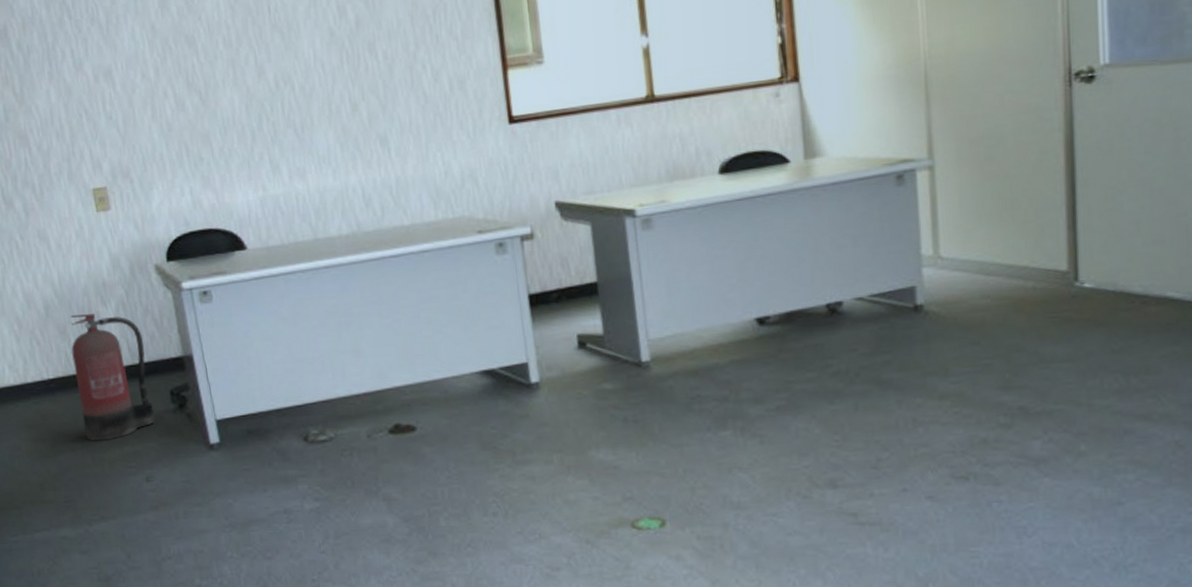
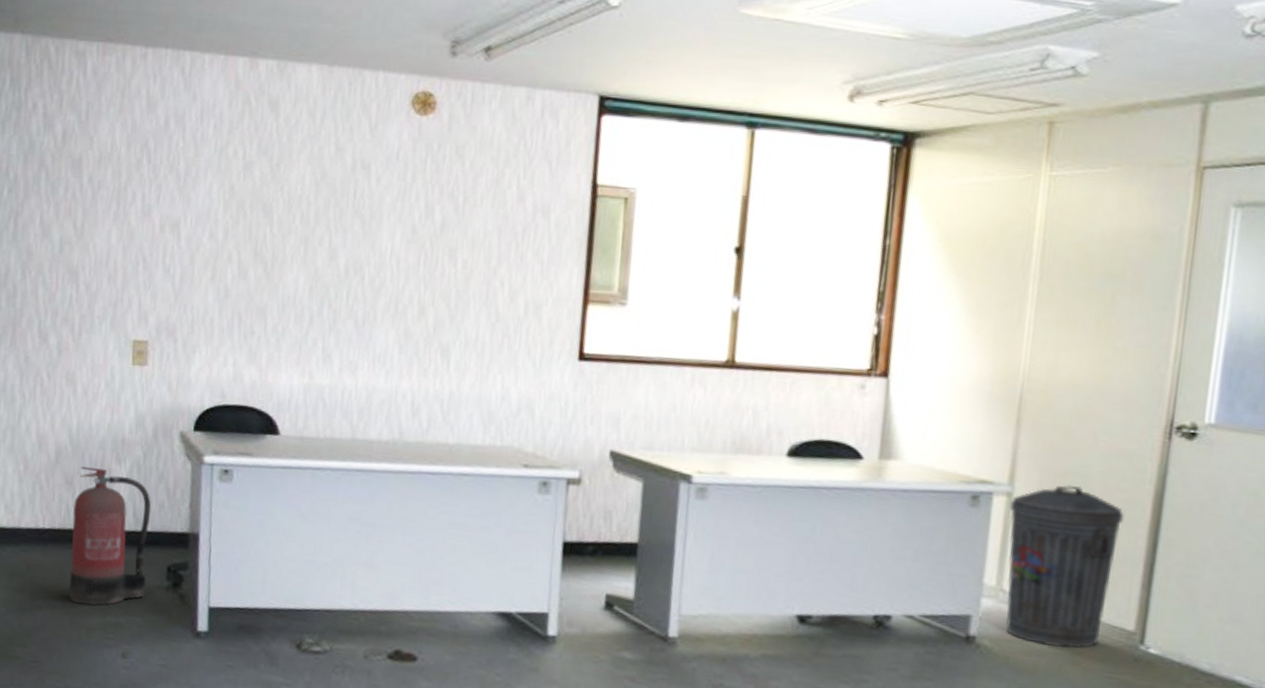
trash can: none [933,147,1040,301] -> present [1005,485,1124,649]

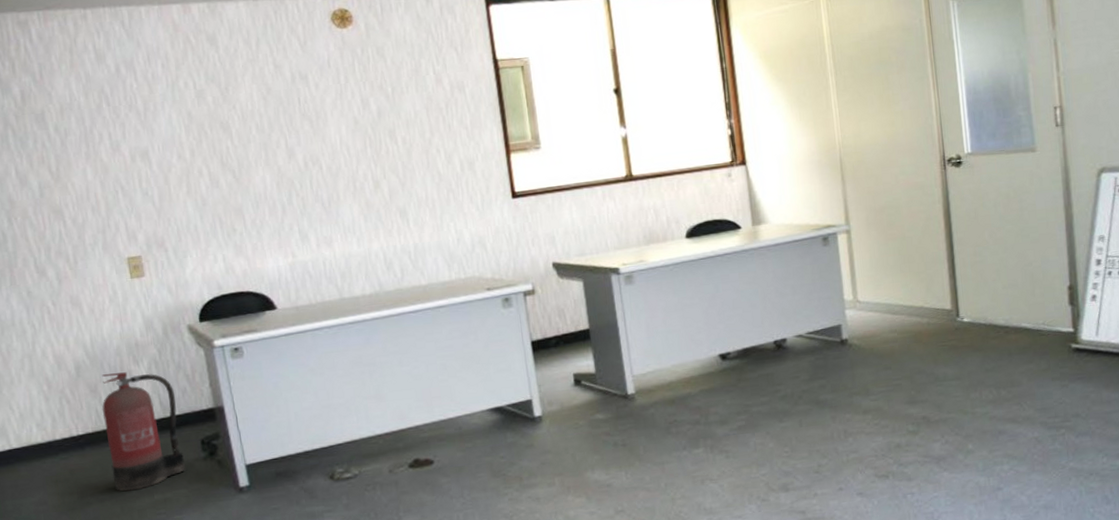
trash can: present [1005,485,1124,649] -> none [850,216,929,335]

